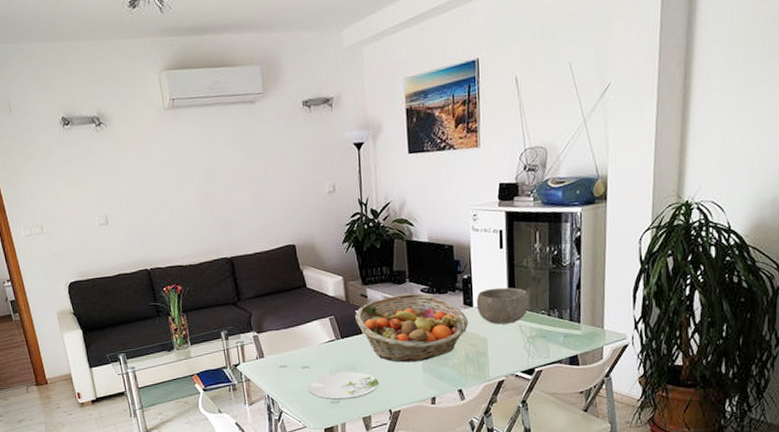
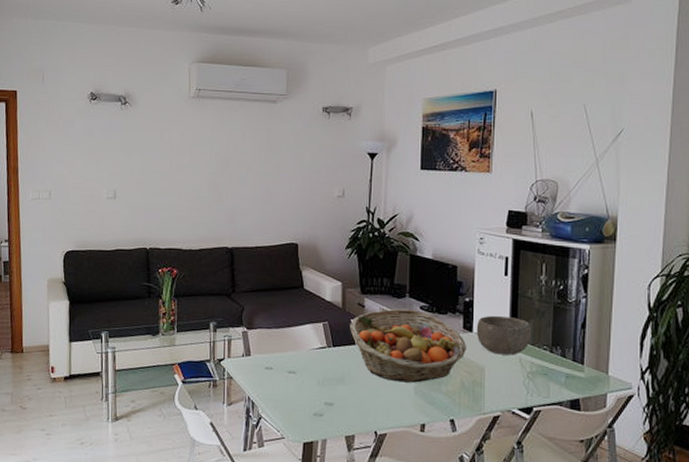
plate: present [308,371,379,400] -> none [292,383,367,414]

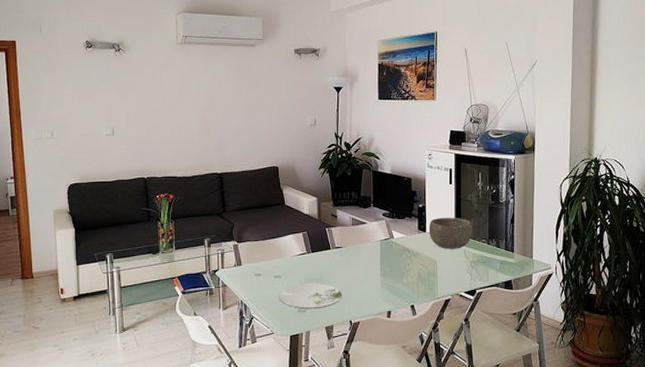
plate: none [292,383,367,414] -> present [279,283,342,310]
fruit basket: present [350,308,467,383] -> none [325,216,422,278]

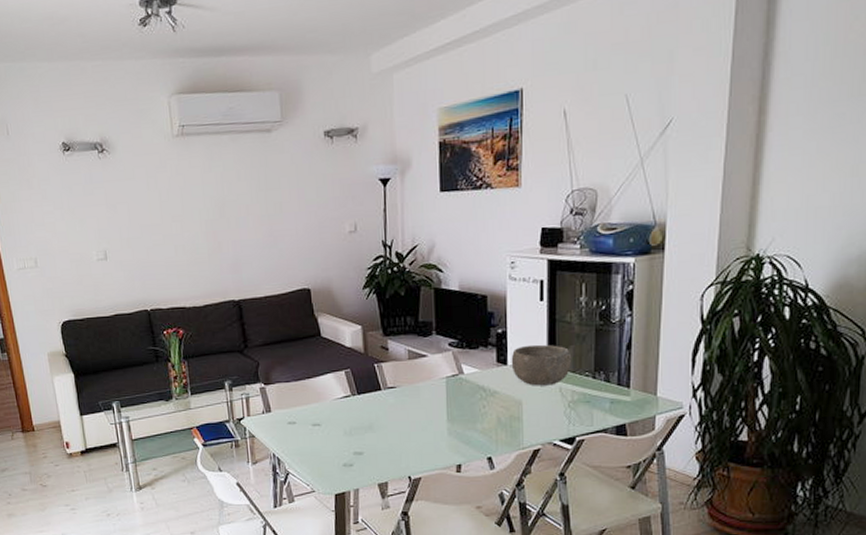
plate: present [279,283,342,310] -> none [318,432,398,463]

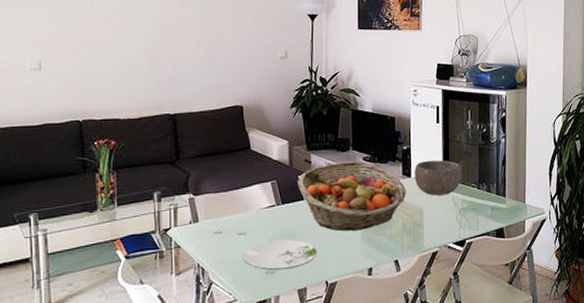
plate: none [318,432,398,463] -> present [243,239,317,271]
fruit basket: none [374,347,502,424] -> present [298,161,407,231]

